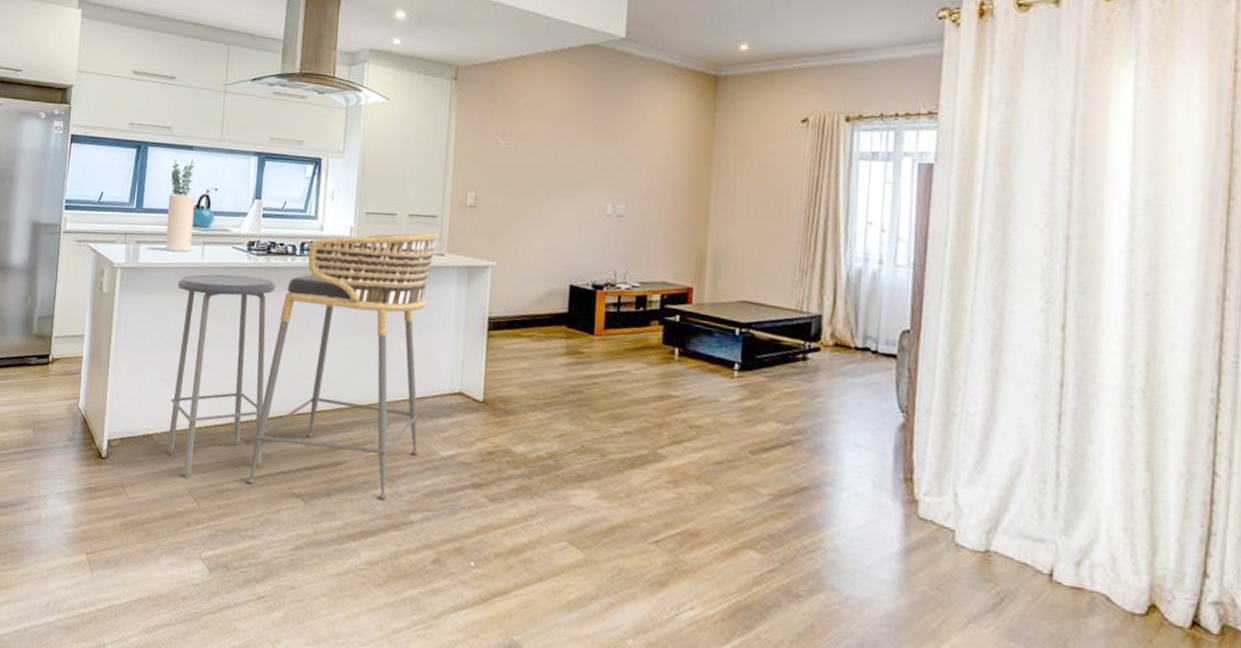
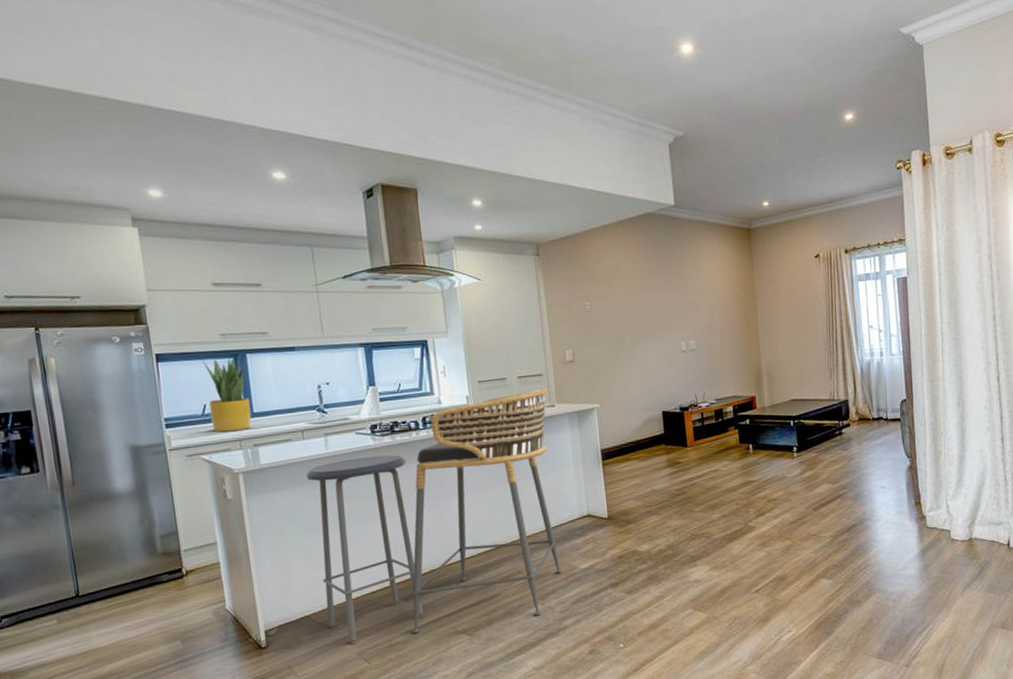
planter: none [104,146,149,224] -> present [201,355,252,432]
vase: present [165,159,195,252] -> none [276,359,314,448]
kettle: present [192,194,215,228] -> none [308,389,332,421]

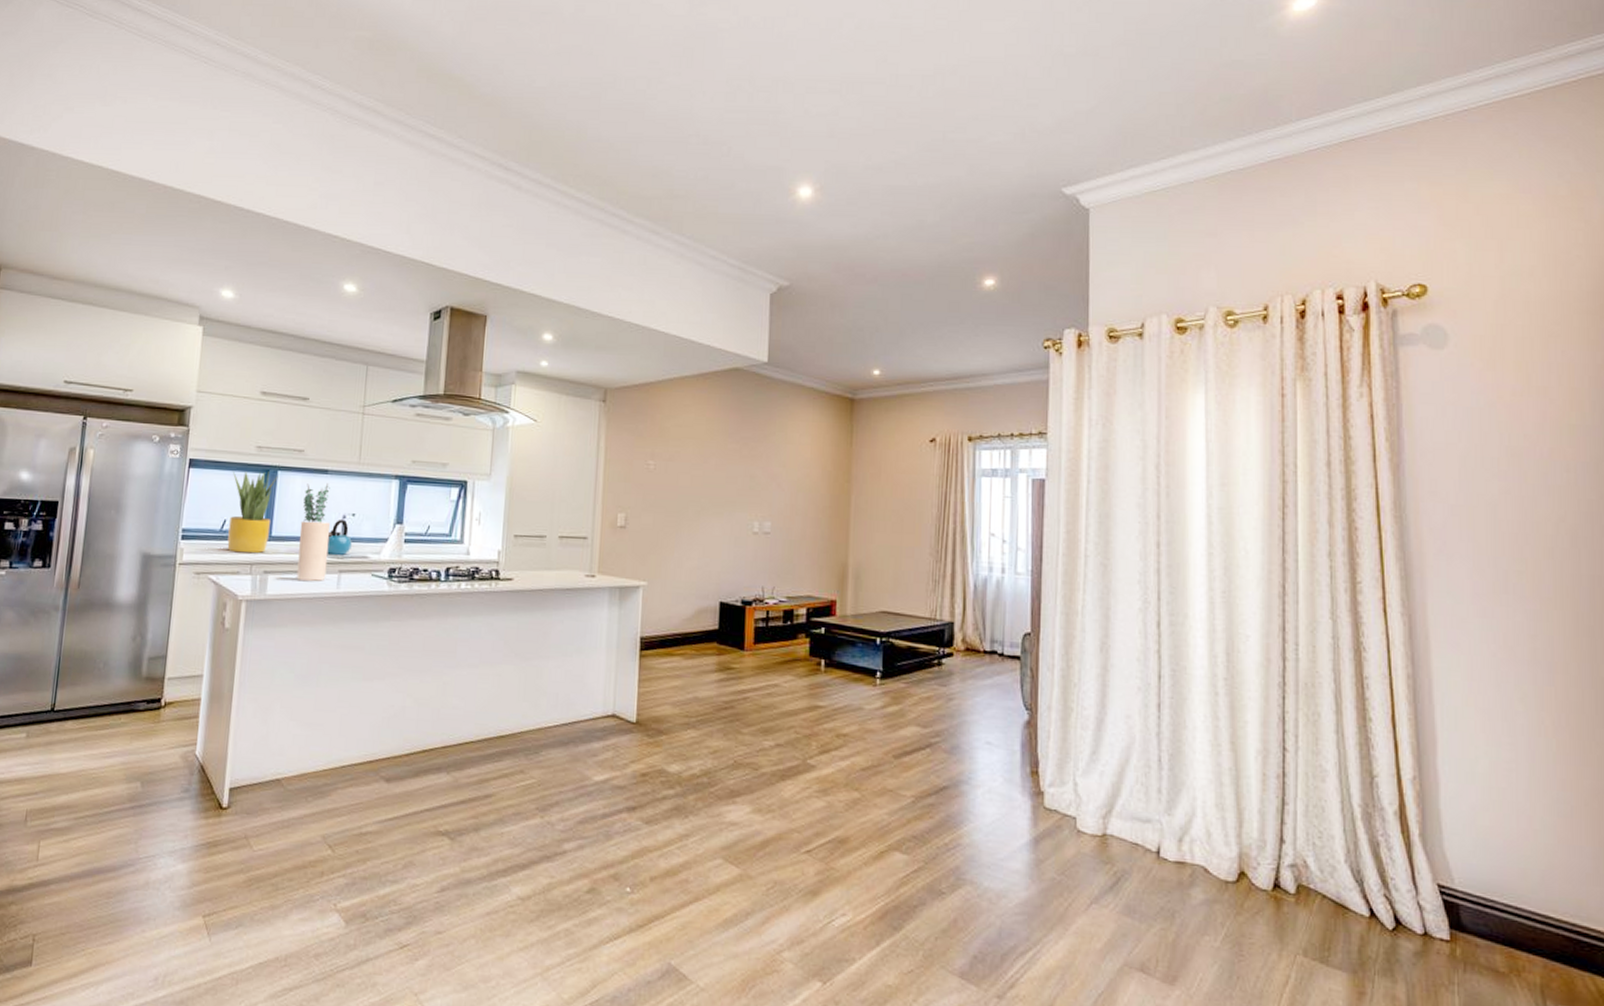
vase: none [276,359,314,448] -> present [296,483,331,582]
bar stool: present [306,455,423,644] -> none [297,603,419,824]
kettle: none [308,389,332,421] -> present [327,520,352,555]
bar stool: present [411,388,562,634] -> none [387,554,590,831]

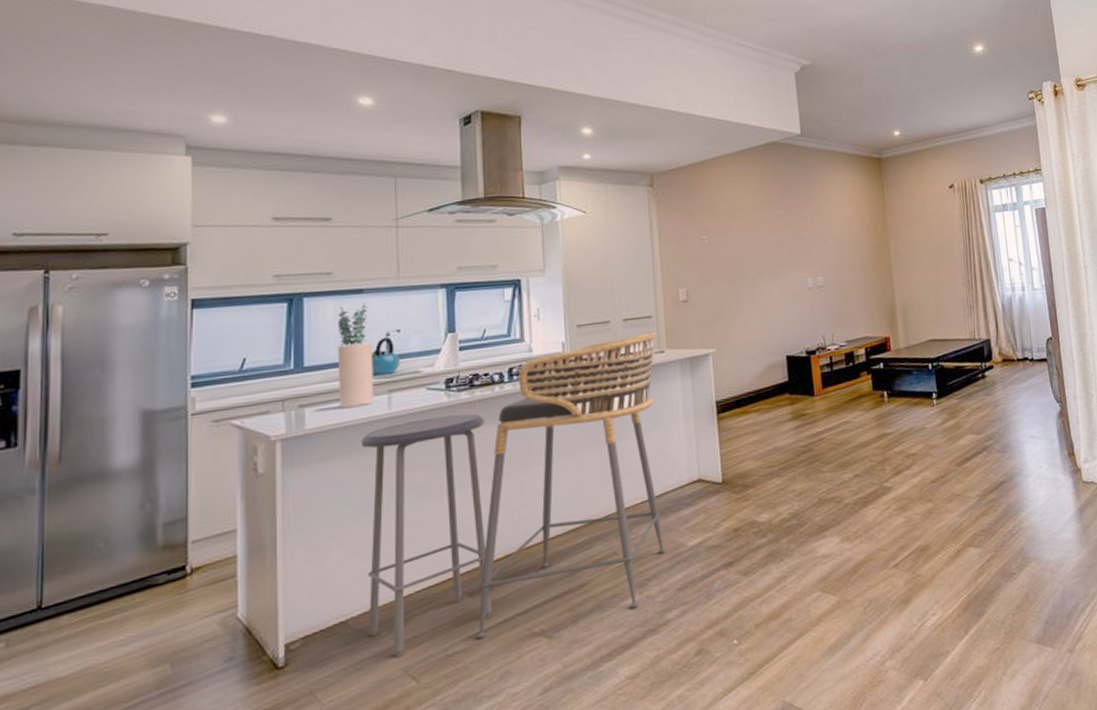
planter: present [227,471,278,554] -> none [247,300,305,391]
bar stool: none [297,603,419,824] -> present [360,413,492,658]
bar stool: none [387,554,590,831] -> present [476,332,666,639]

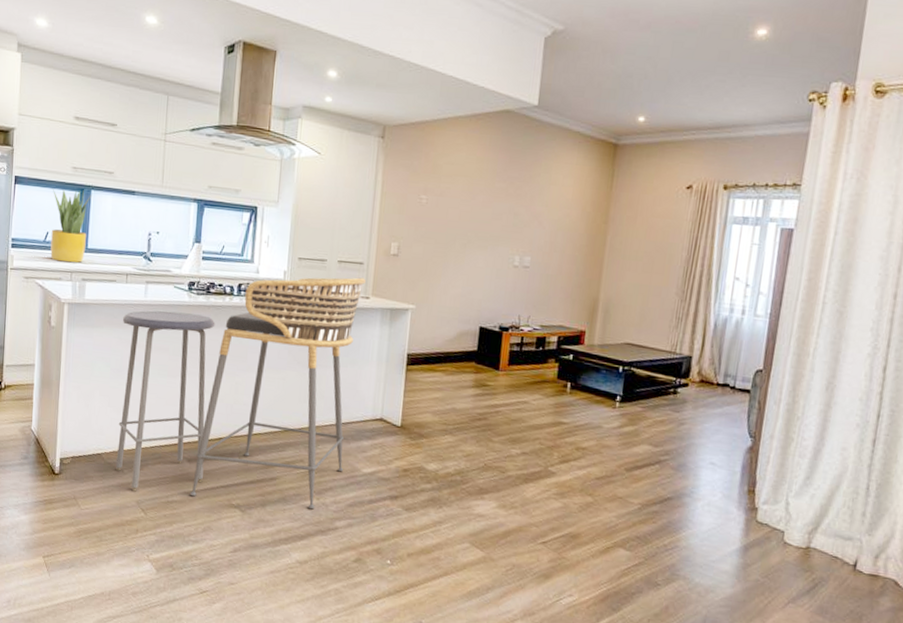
planter: none [247,300,305,391] -> present [50,188,92,263]
vase: present [337,303,374,409] -> none [110,203,138,290]
kettle: present [372,338,400,376] -> none [135,236,157,268]

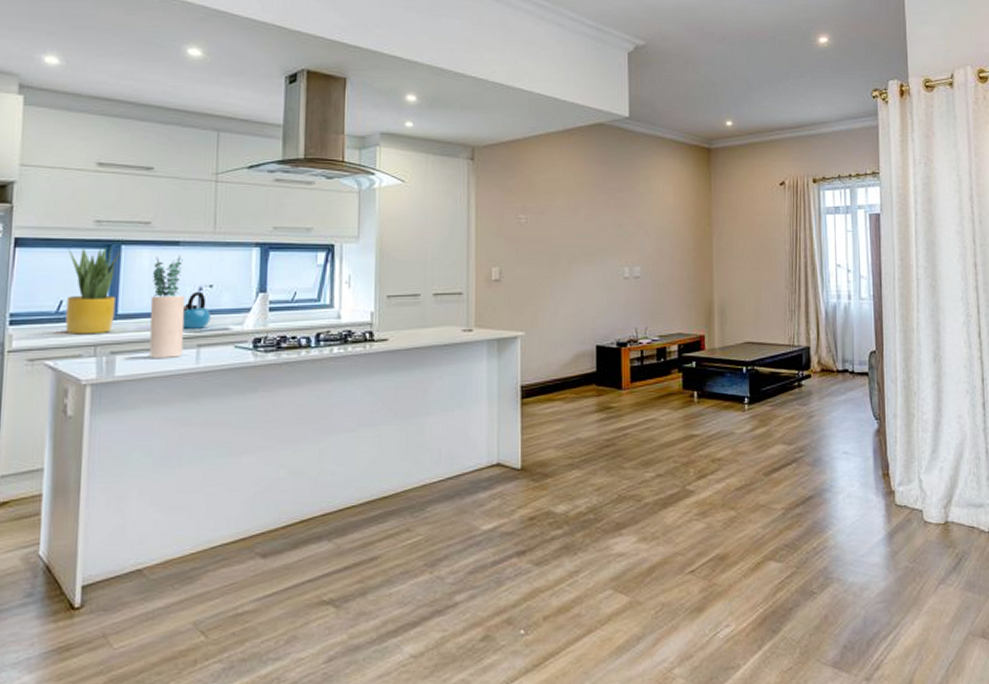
vase: none [110,203,138,290] -> present [149,255,186,359]
bar stool: present [115,310,215,492] -> none [162,375,290,610]
kettle: none [135,236,157,268] -> present [183,292,211,329]
bar stool: present [189,277,366,510] -> none [266,309,466,601]

